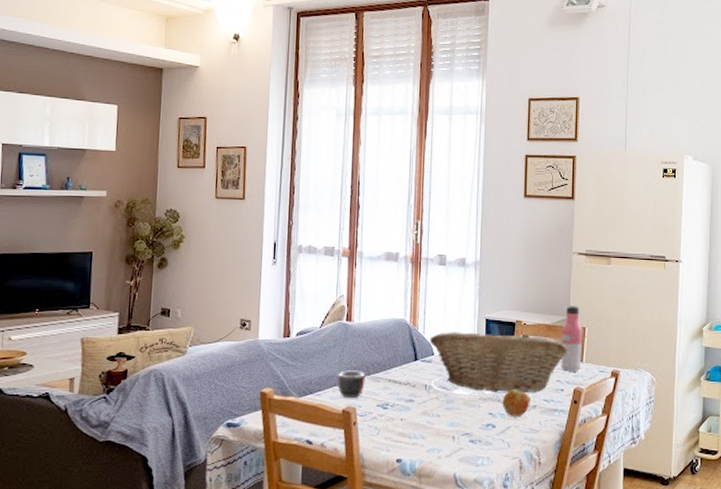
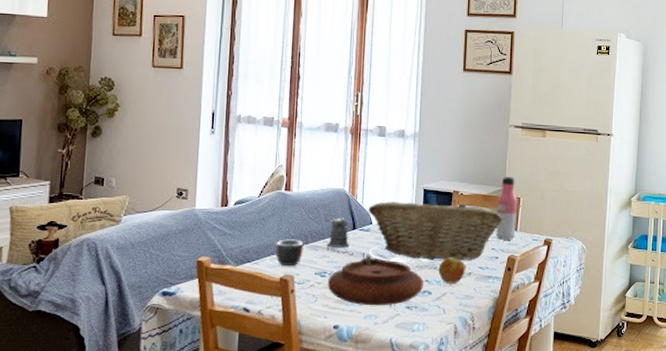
pepper shaker: none [387,348,412,379] -> present [325,218,350,248]
plate: none [389,387,487,440] -> present [327,255,423,306]

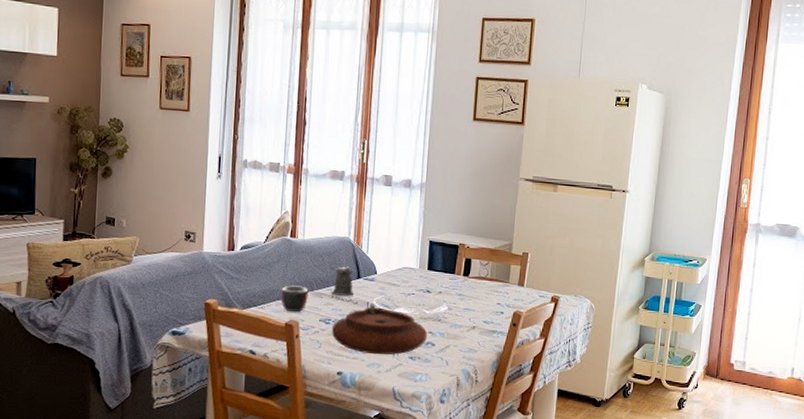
fruit basket: present [368,201,503,260] -> none [372,252,510,314]
apple: present [438,257,466,283] -> none [442,310,470,336]
water bottle: present [496,177,518,240] -> none [501,231,526,296]

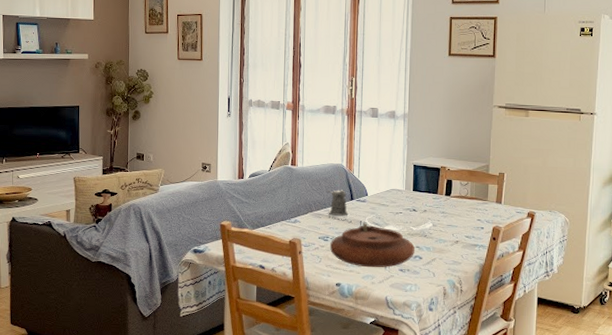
mug: present [281,285,309,312] -> none [285,207,309,231]

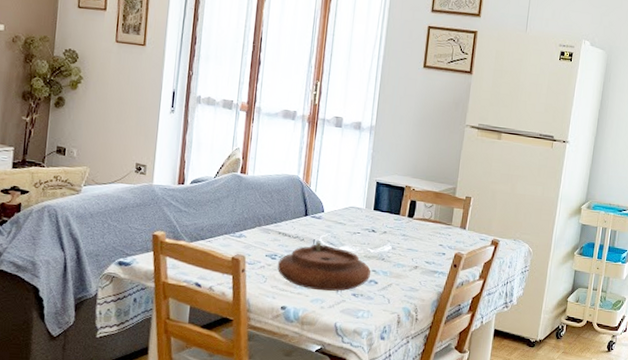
pepper shaker: present [326,190,349,216] -> none [278,203,301,233]

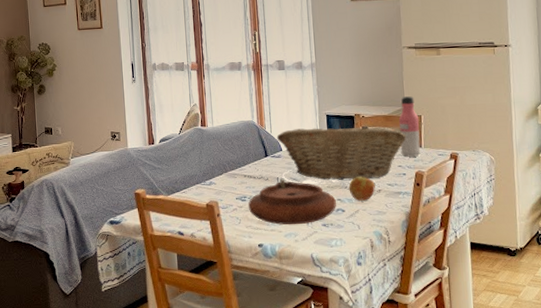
fruit basket: none [320,191,453,254] -> present [277,125,407,180]
apple: none [385,250,413,275] -> present [349,177,376,201]
water bottle: none [444,176,469,238] -> present [398,96,421,157]

